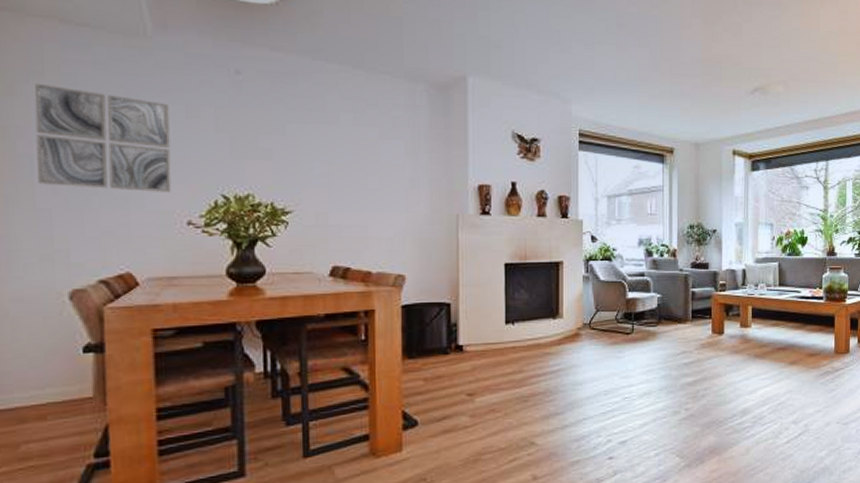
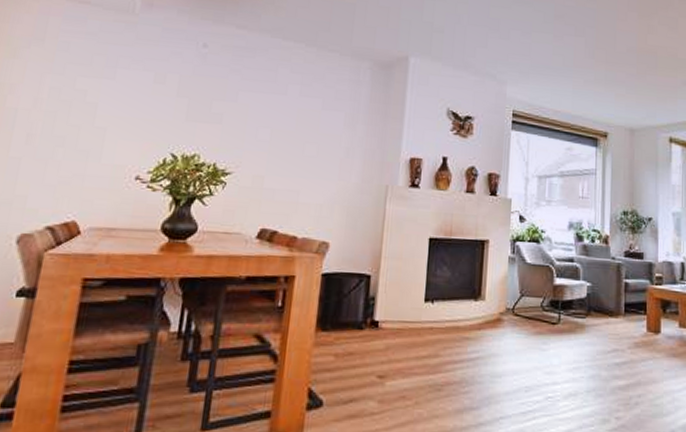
wall art: present [34,83,172,192] -> none [16,48,141,148]

